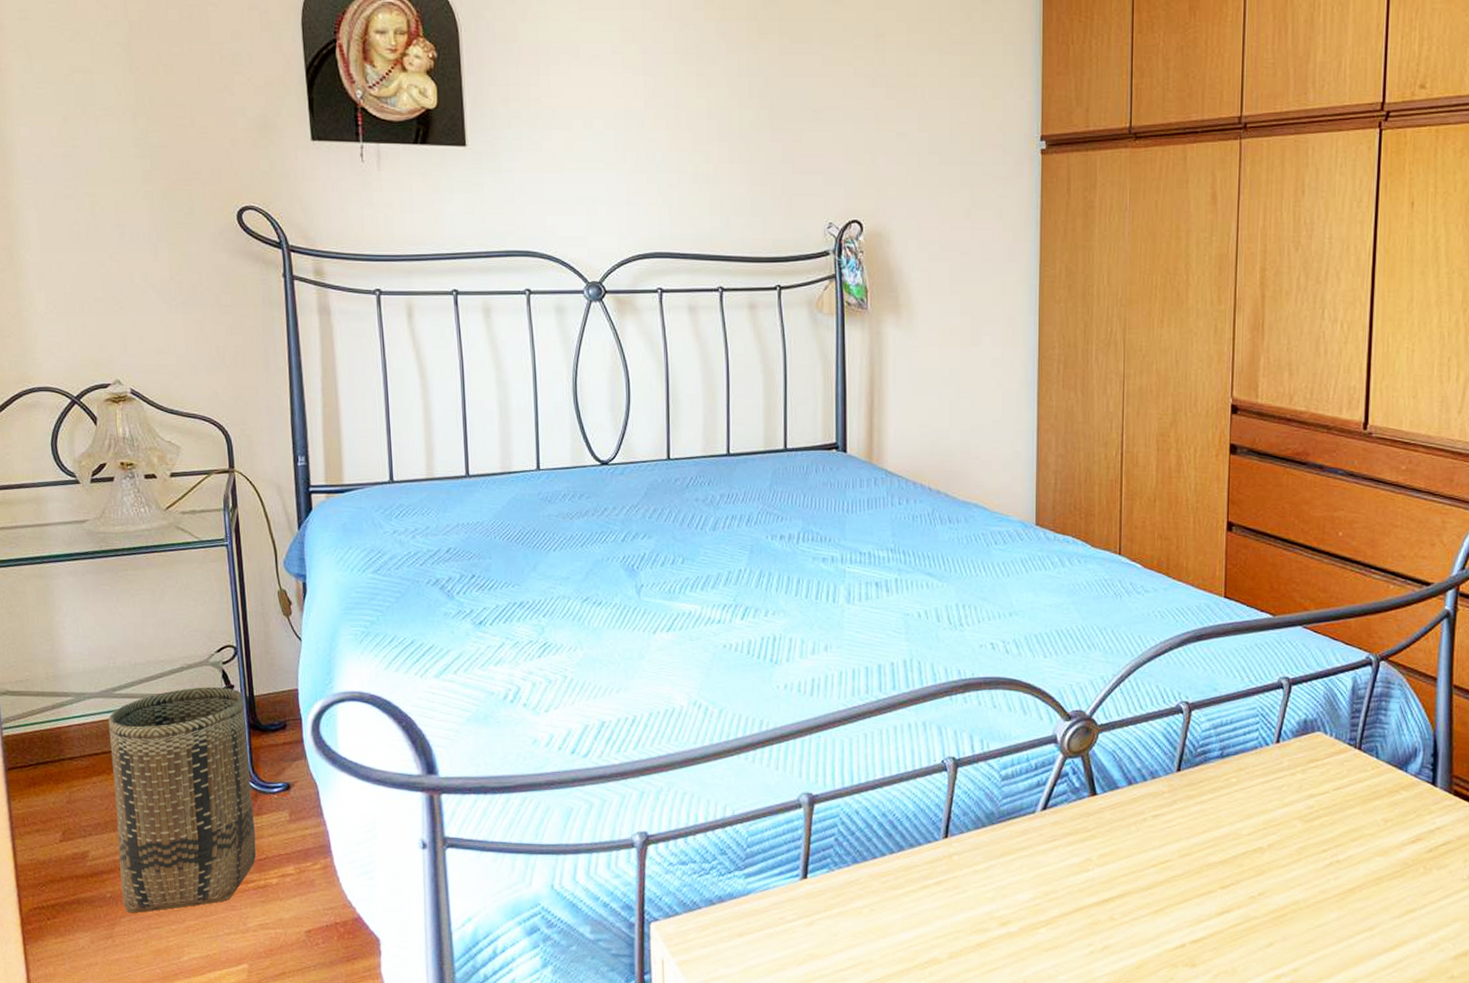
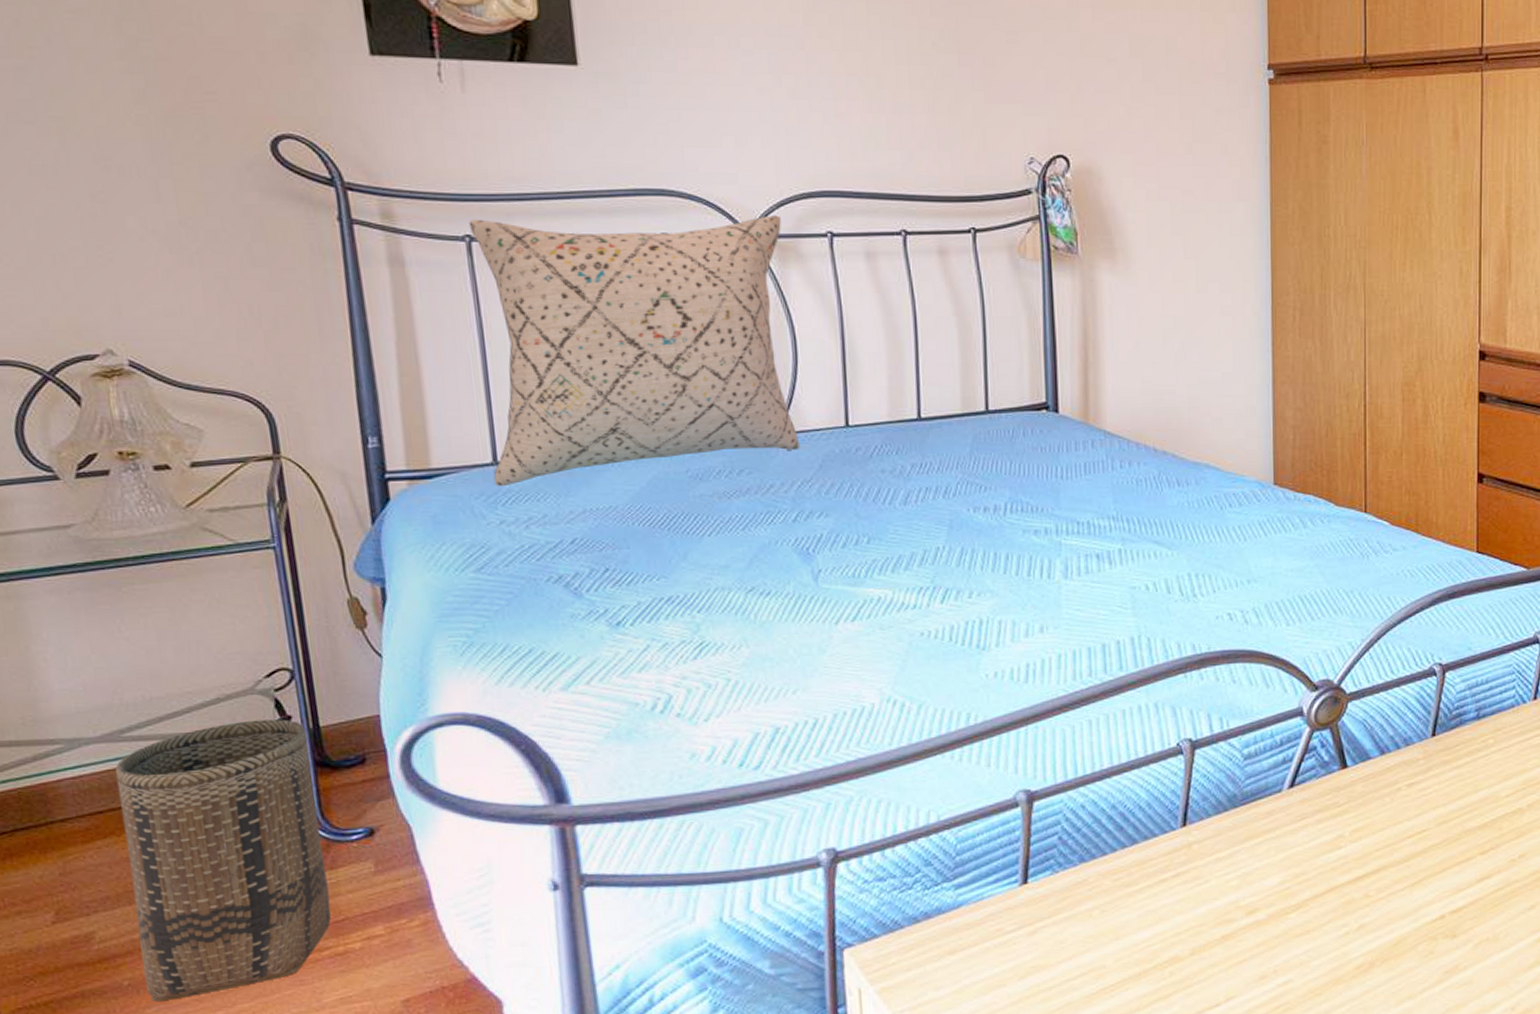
pillow: none [379,274,630,502] -> present [468,215,801,487]

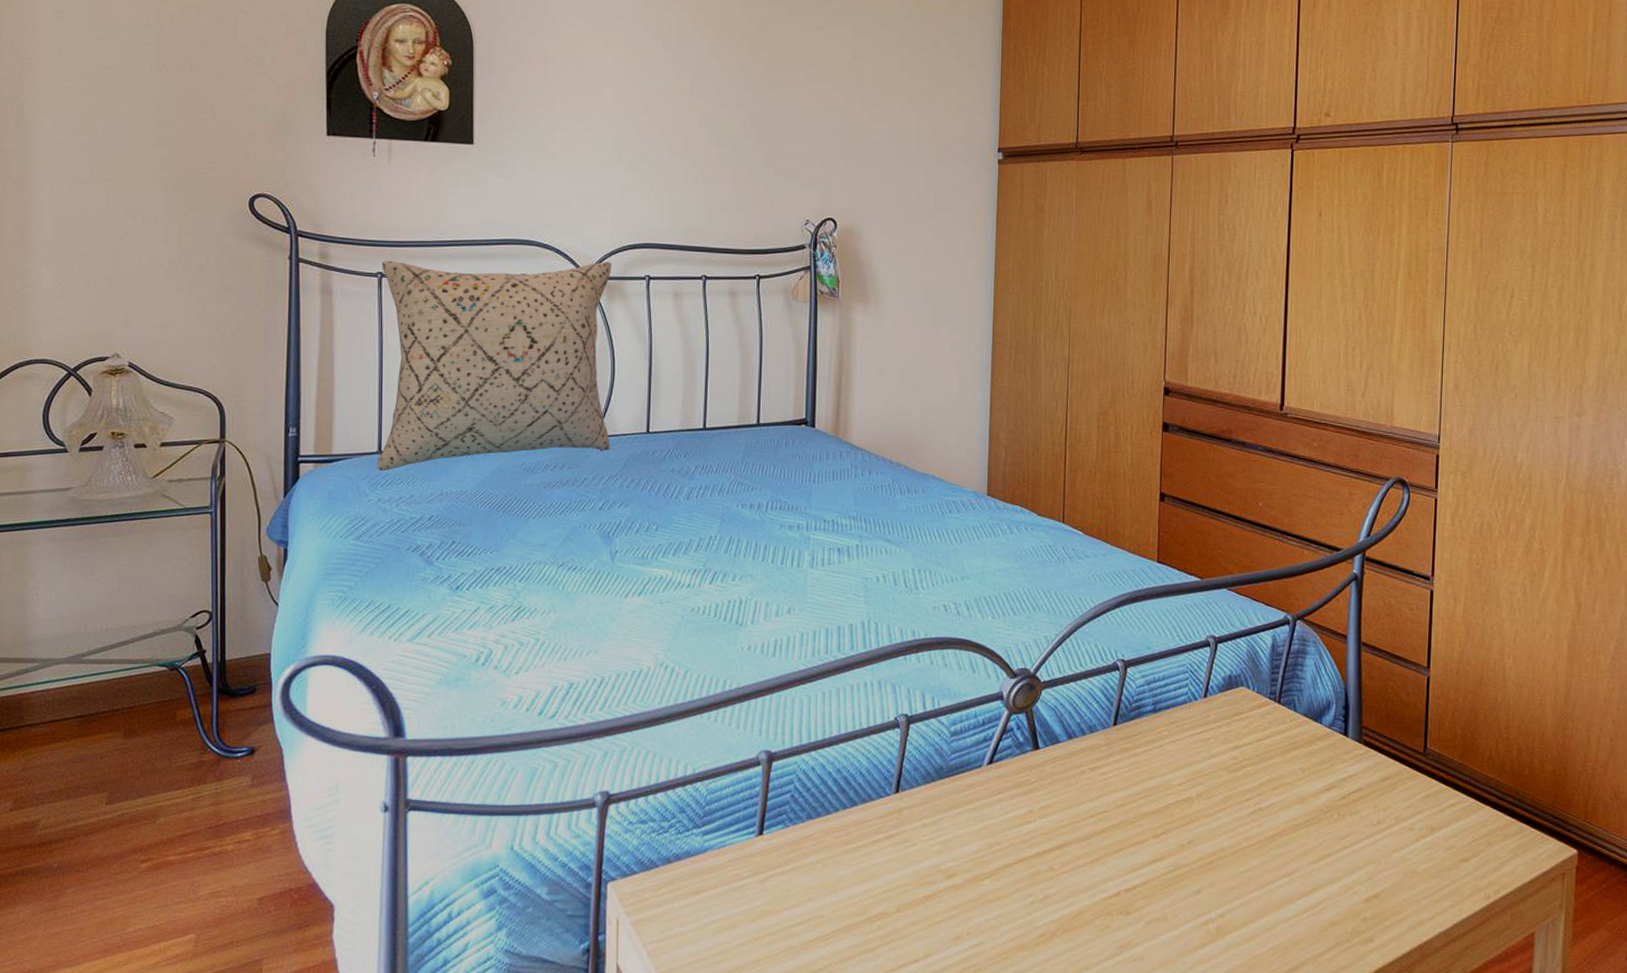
basket: present [115,719,332,1002] -> none [69,652,215,884]

